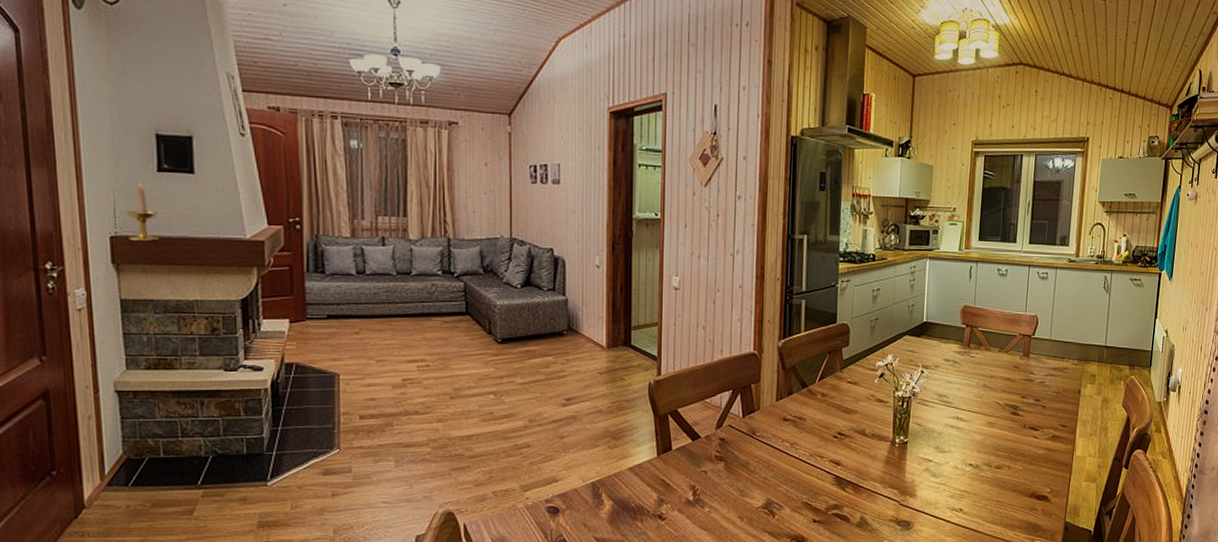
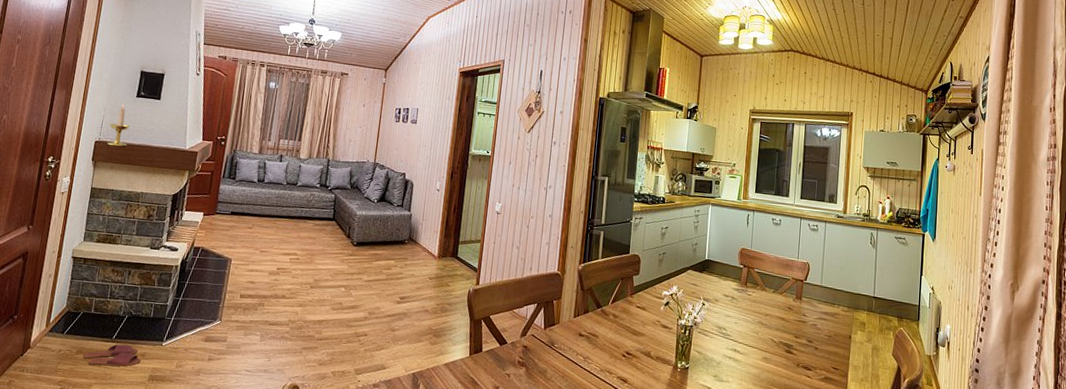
slippers: none [161,490,242,518] -> present [82,344,141,367]

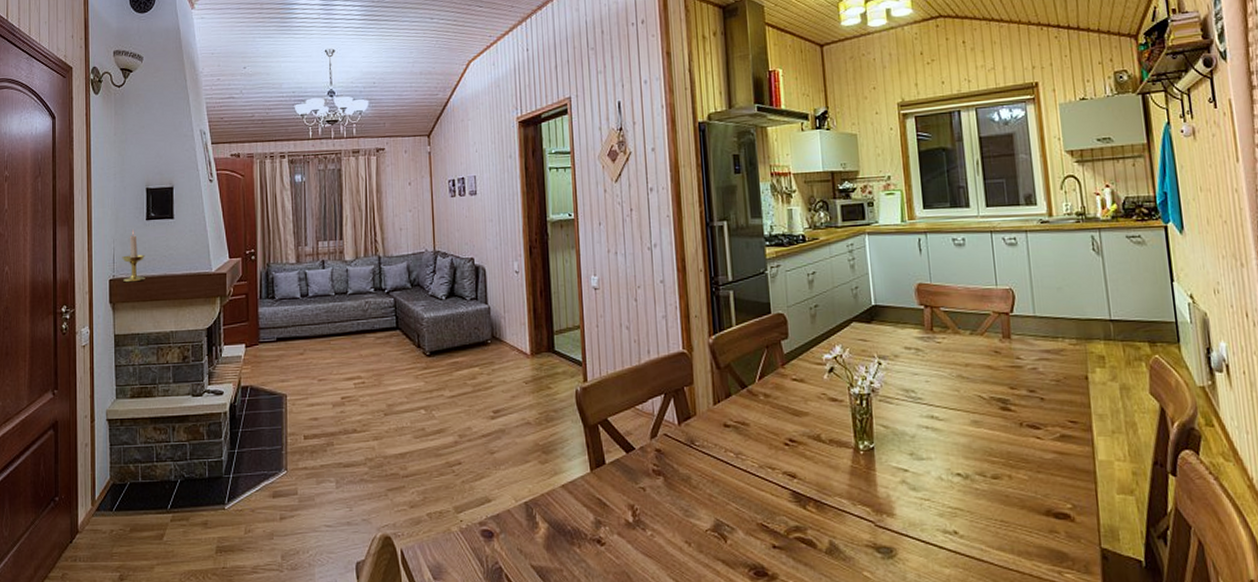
slippers: present [82,344,141,367] -> none [137,514,204,542]

